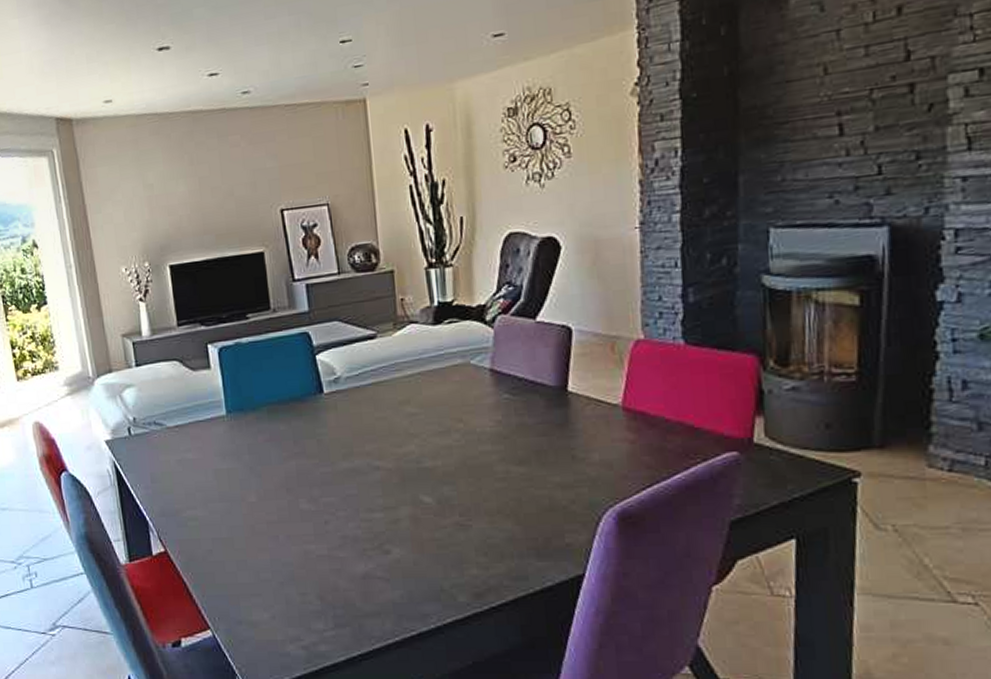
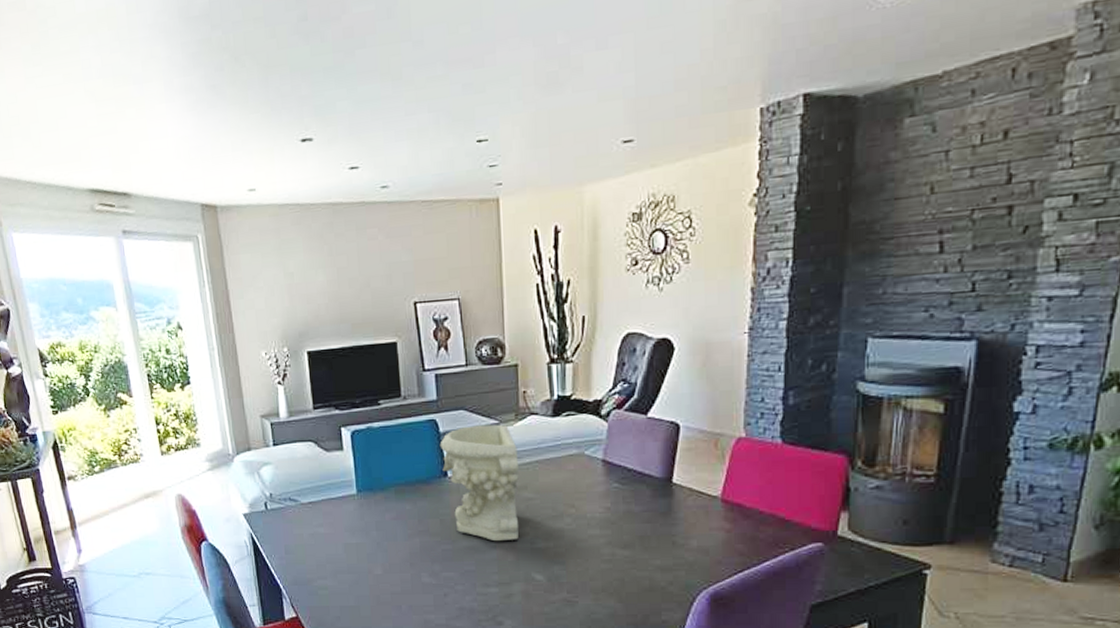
decorative bowl: none [313,334,404,462] -> present [439,424,520,542]

